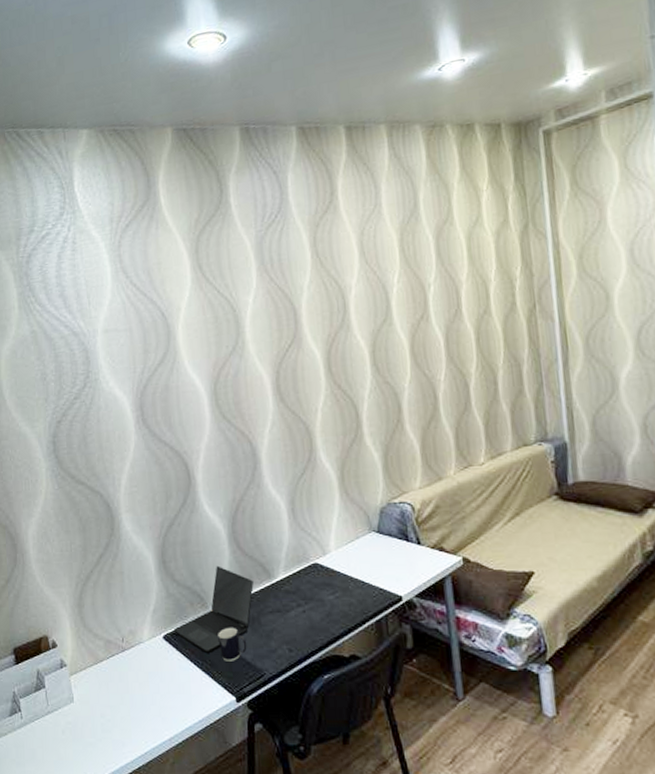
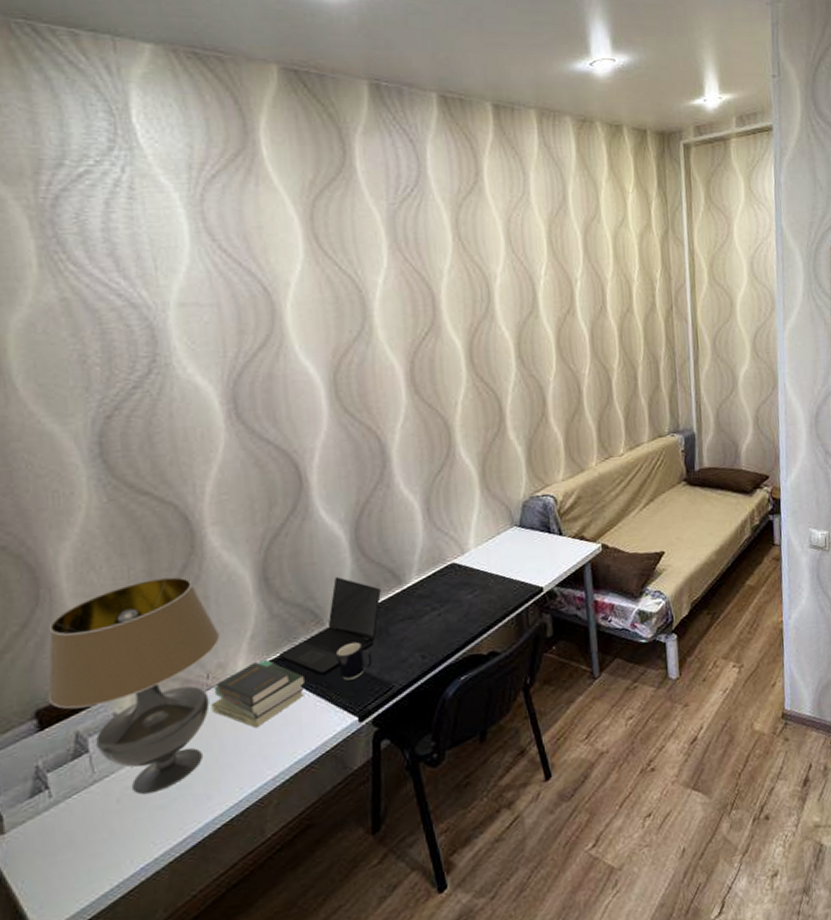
table lamp: none [20,553,132,730] -> present [47,576,221,794]
books: none [125,632,193,691] -> present [211,659,304,728]

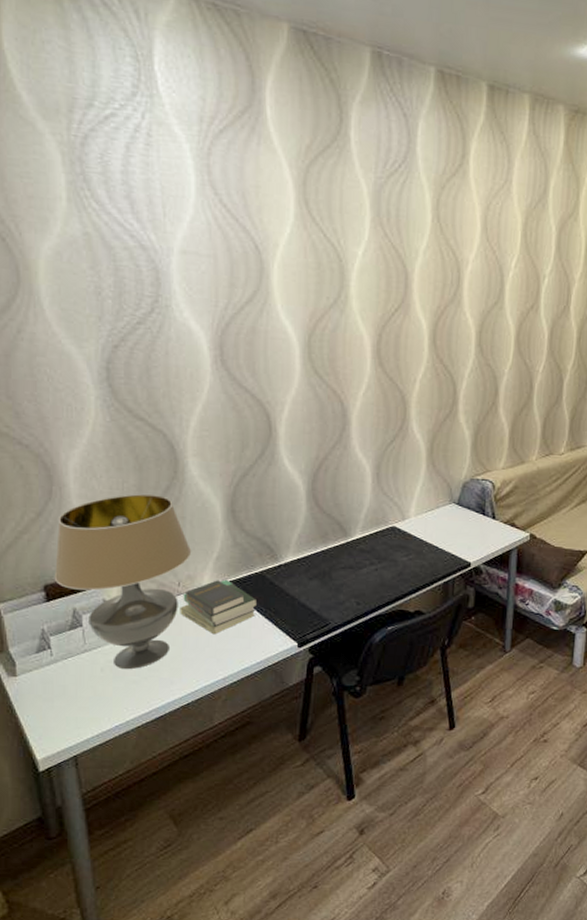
laptop: present [279,576,381,676] -> none [238,520,328,603]
mug: present [335,641,373,680] -> none [284,578,315,611]

